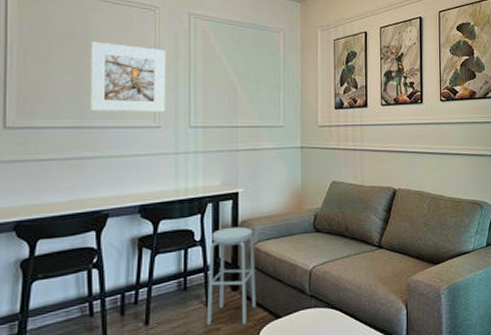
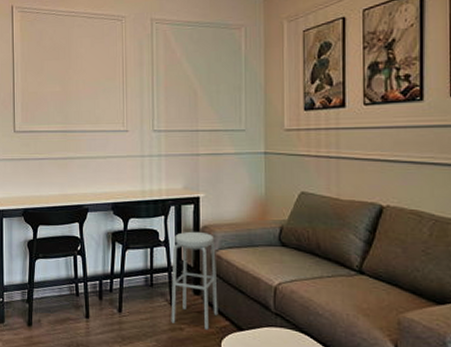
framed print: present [90,41,166,113] -> none [71,54,132,118]

